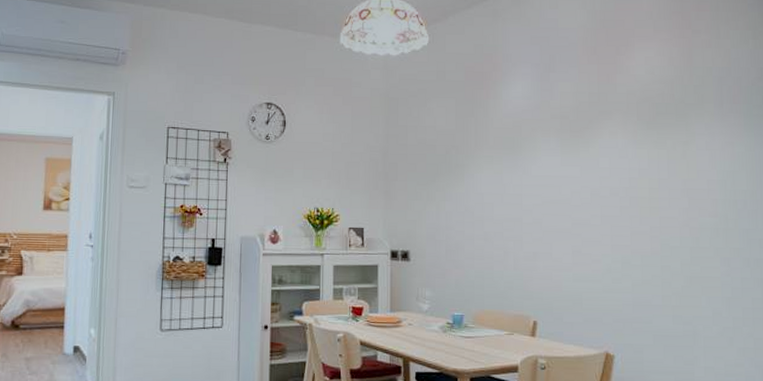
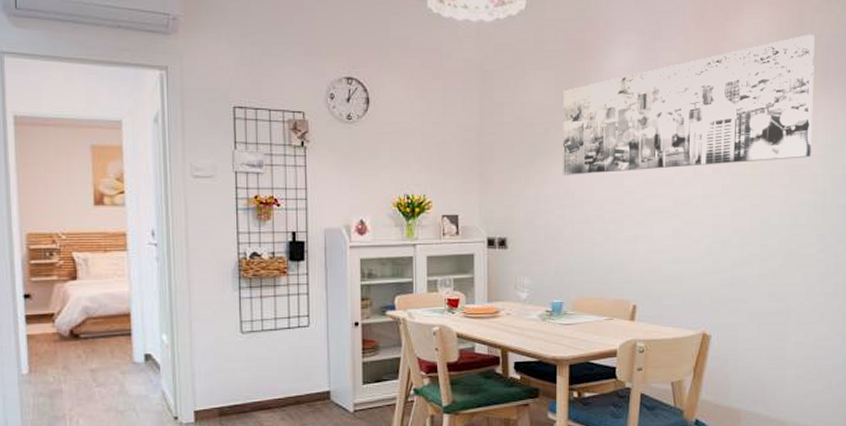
wall art: none [462,67,709,194] -> present [562,35,815,175]

